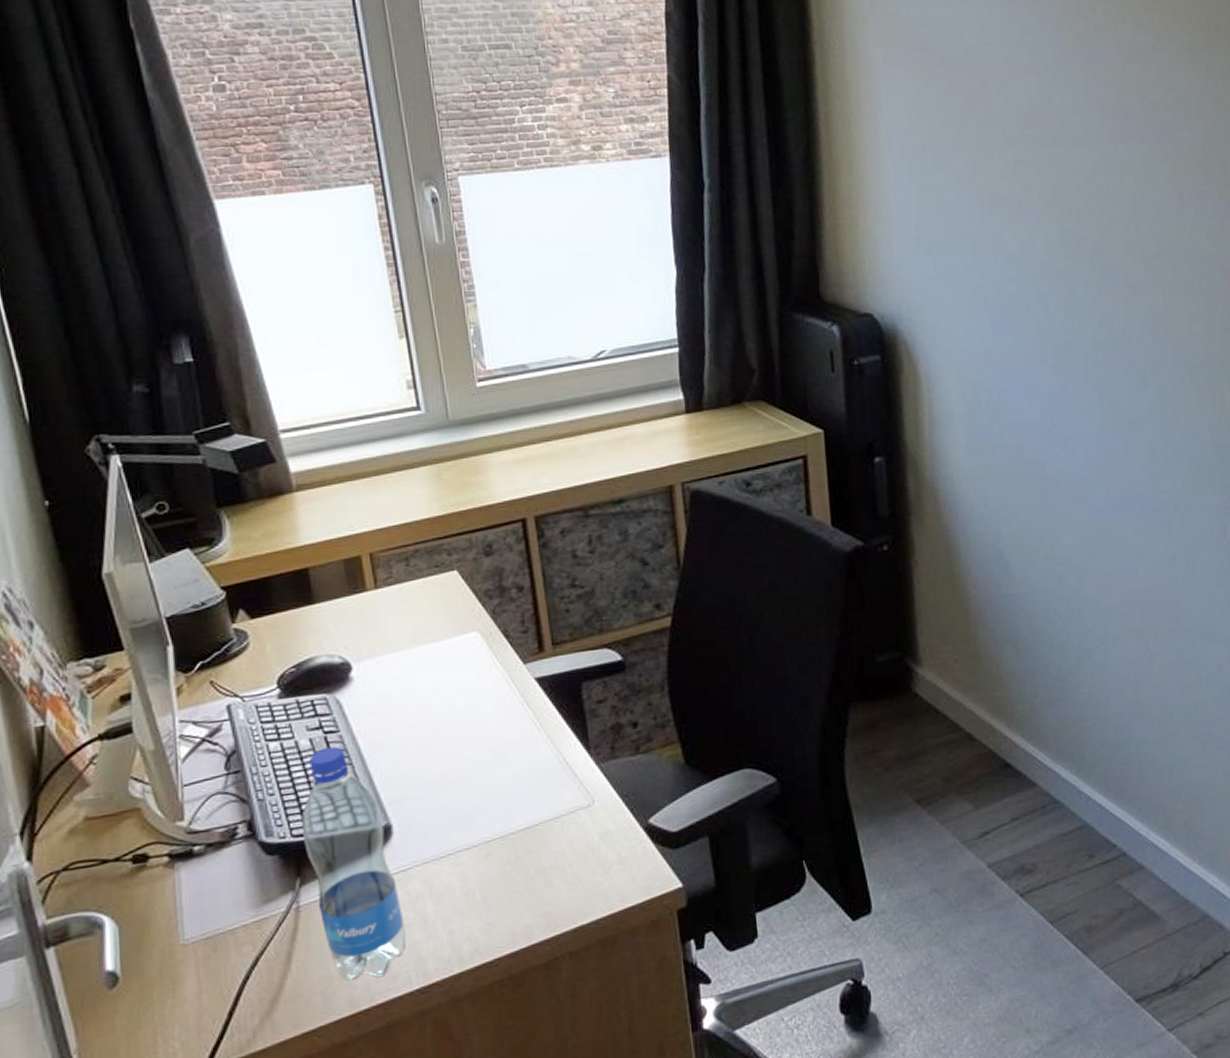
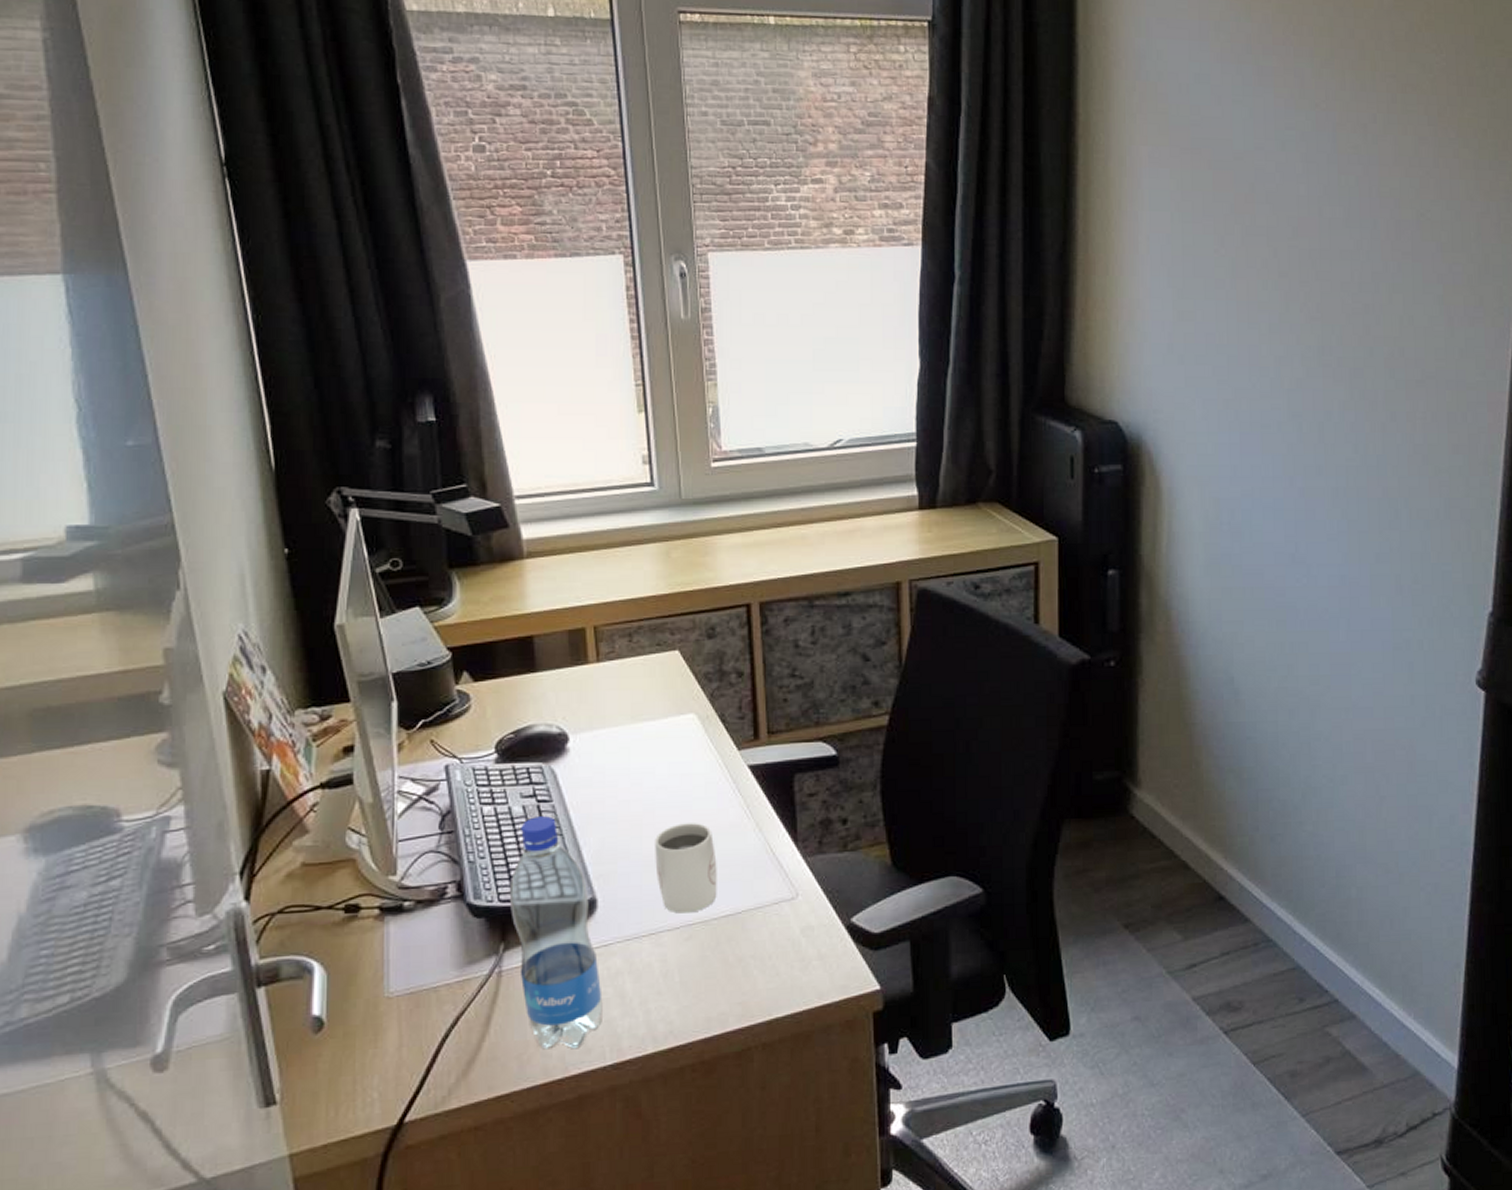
mug: none [447,739,513,832] -> present [655,823,717,914]

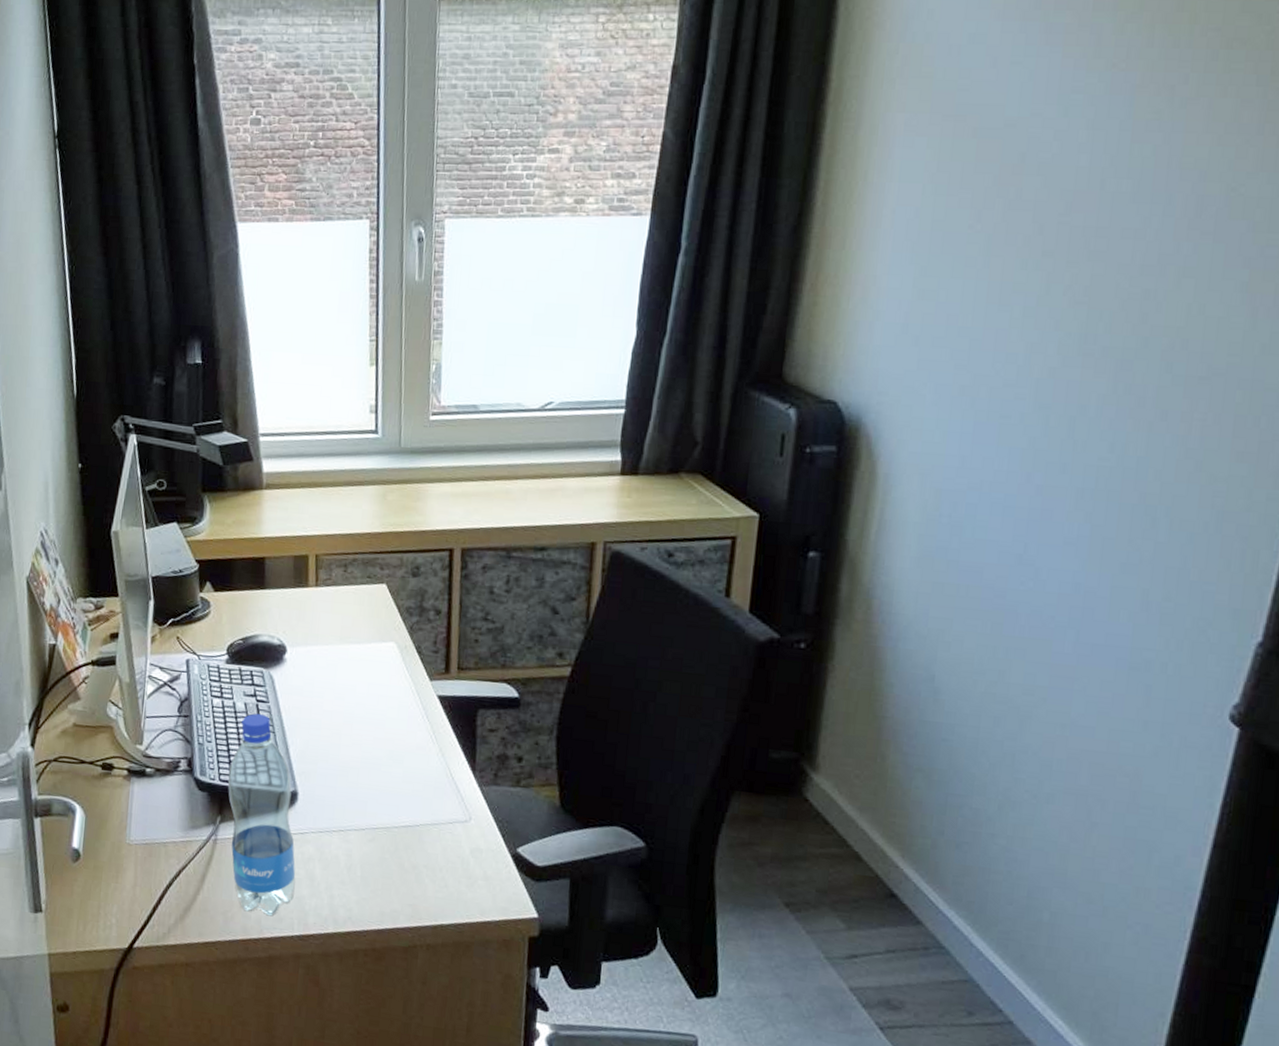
mug: present [655,823,717,914] -> none [349,738,402,818]

